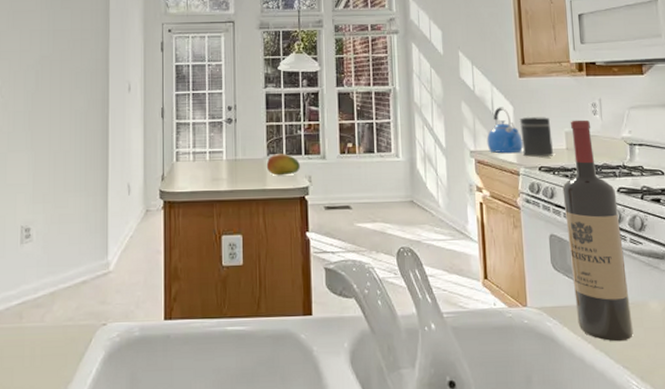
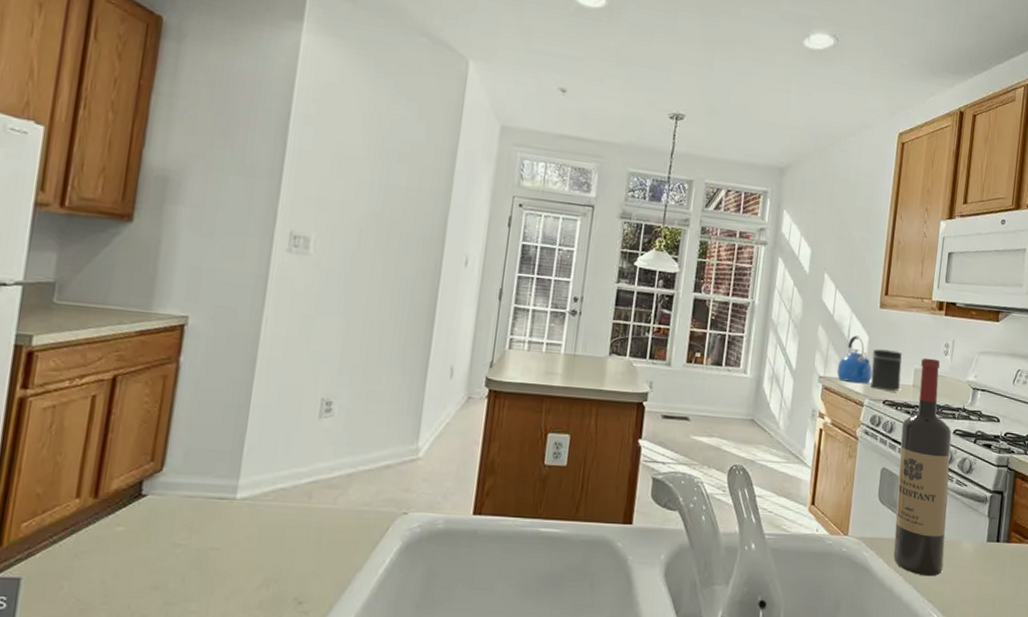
fruit: present [266,154,300,176] -> none [606,354,643,378]

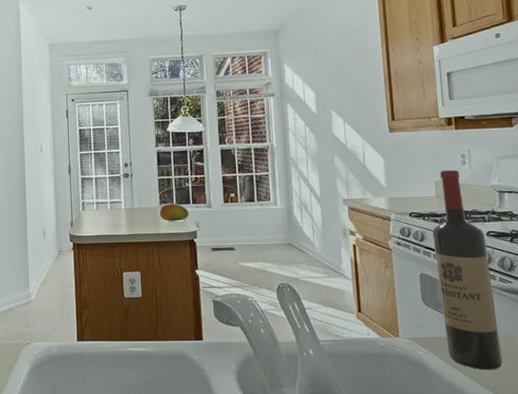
fruit: none [606,354,643,378] -> present [159,203,189,222]
kettle: present [836,335,872,383] -> none [359,159,394,201]
cylinder: present [870,349,902,391] -> none [390,168,423,204]

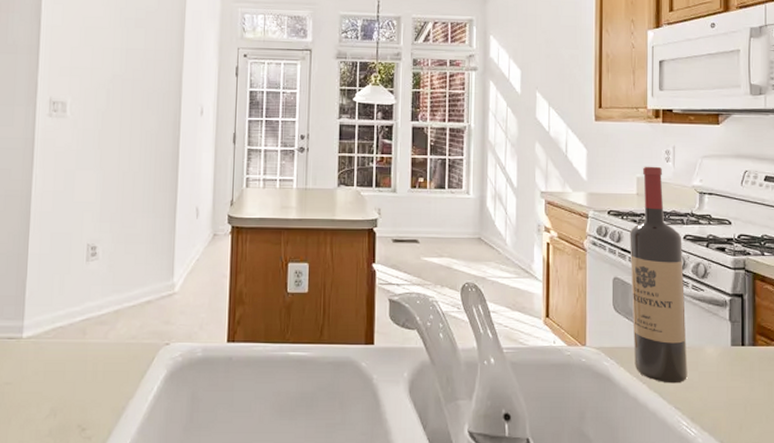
fruit: present [159,203,189,222] -> none [336,185,370,207]

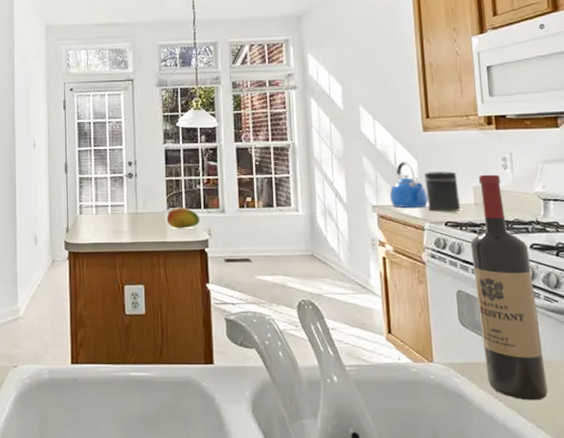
fruit: none [336,185,370,207] -> present [166,207,200,229]
kettle: none [558,149,594,195] -> present [389,161,428,208]
cylinder: none [593,161,623,201] -> present [424,171,460,212]

